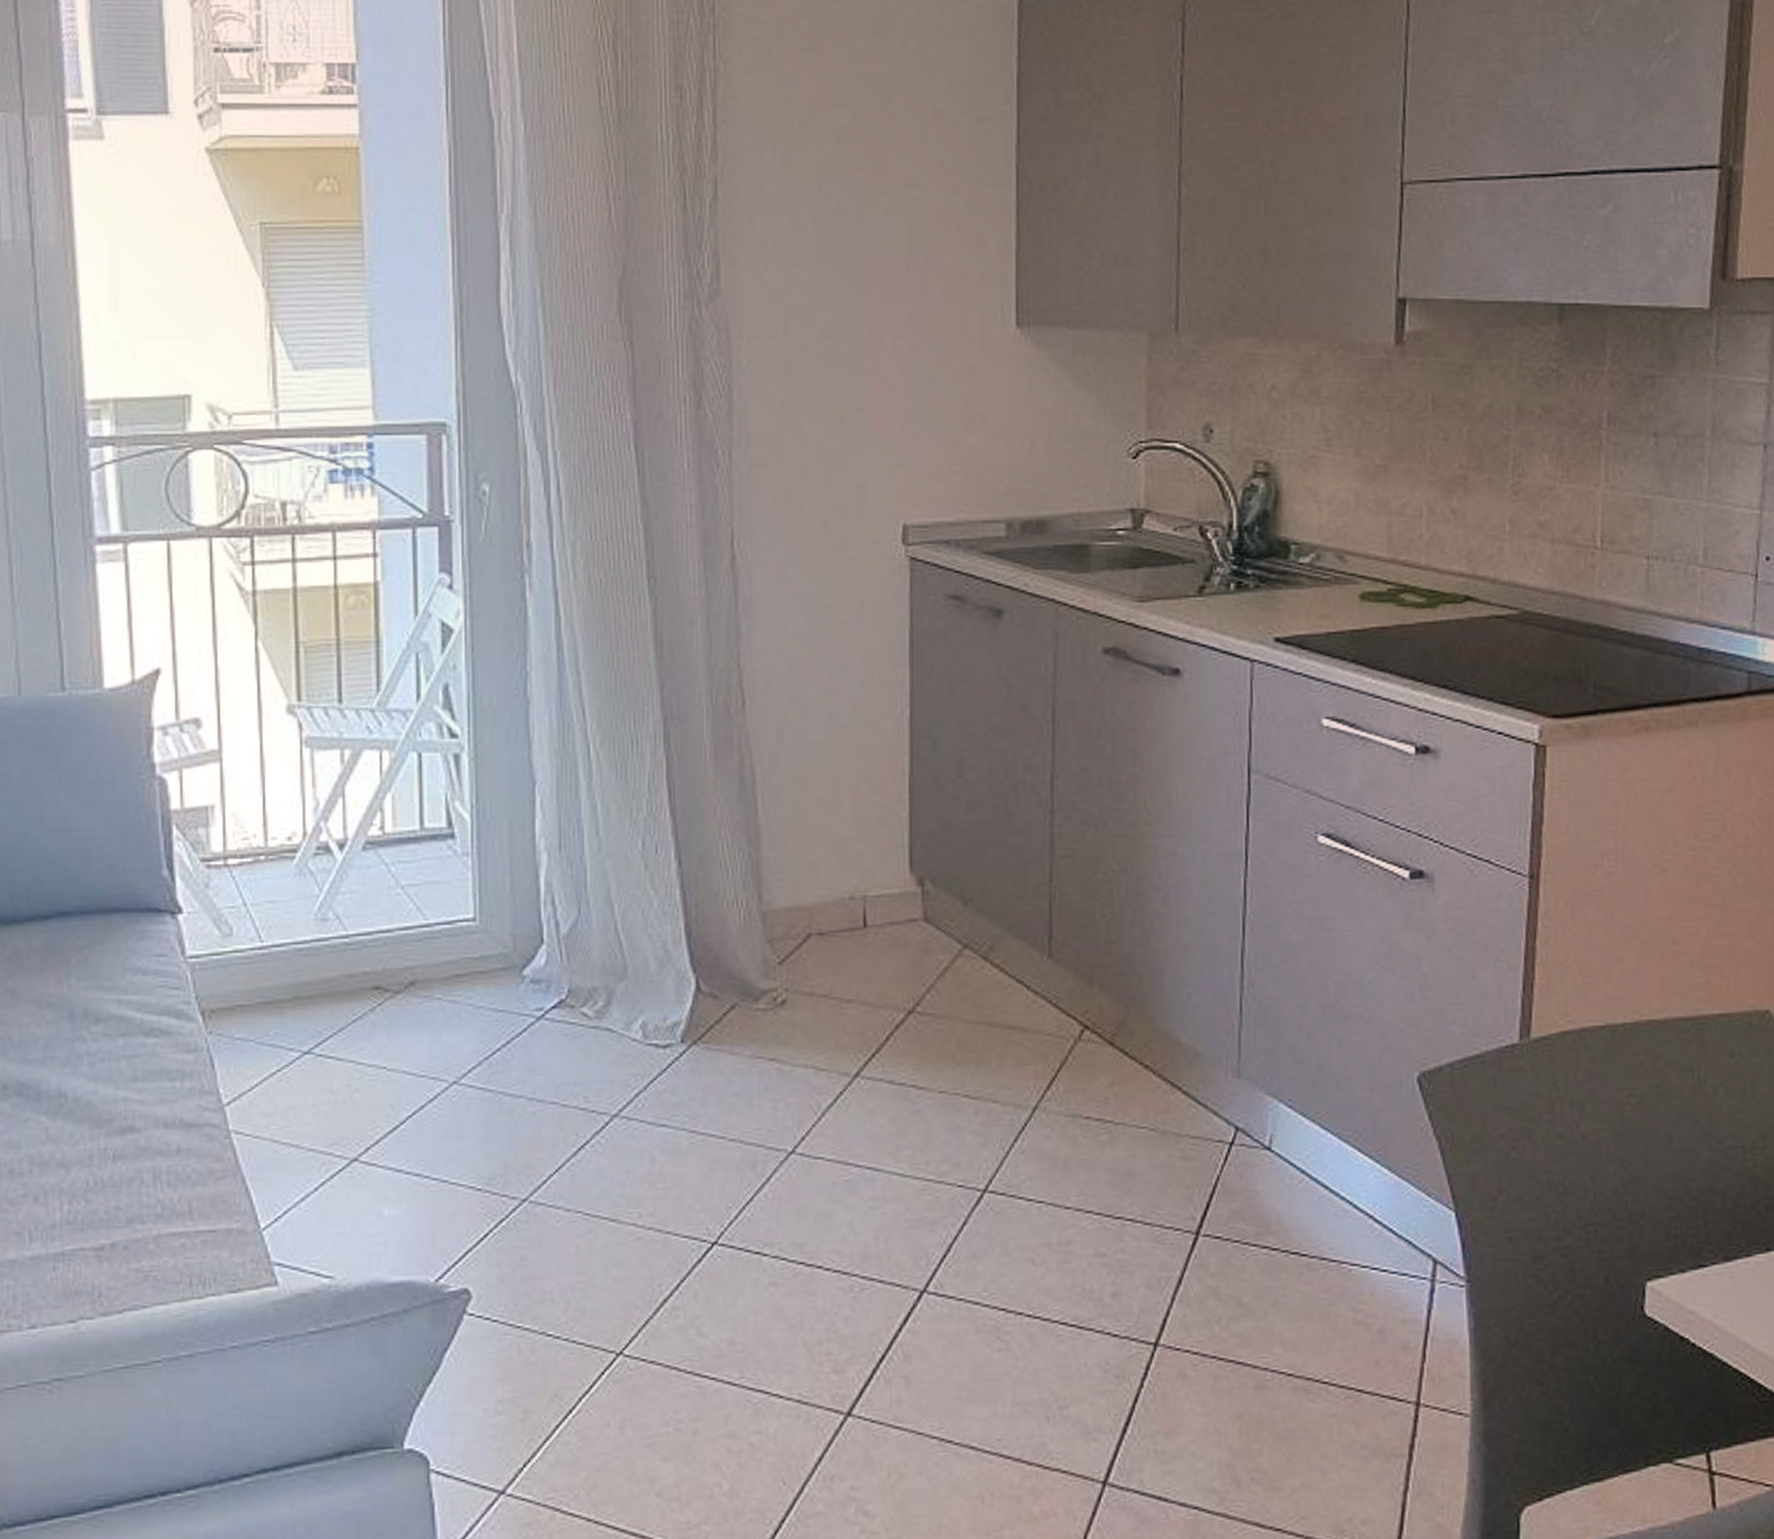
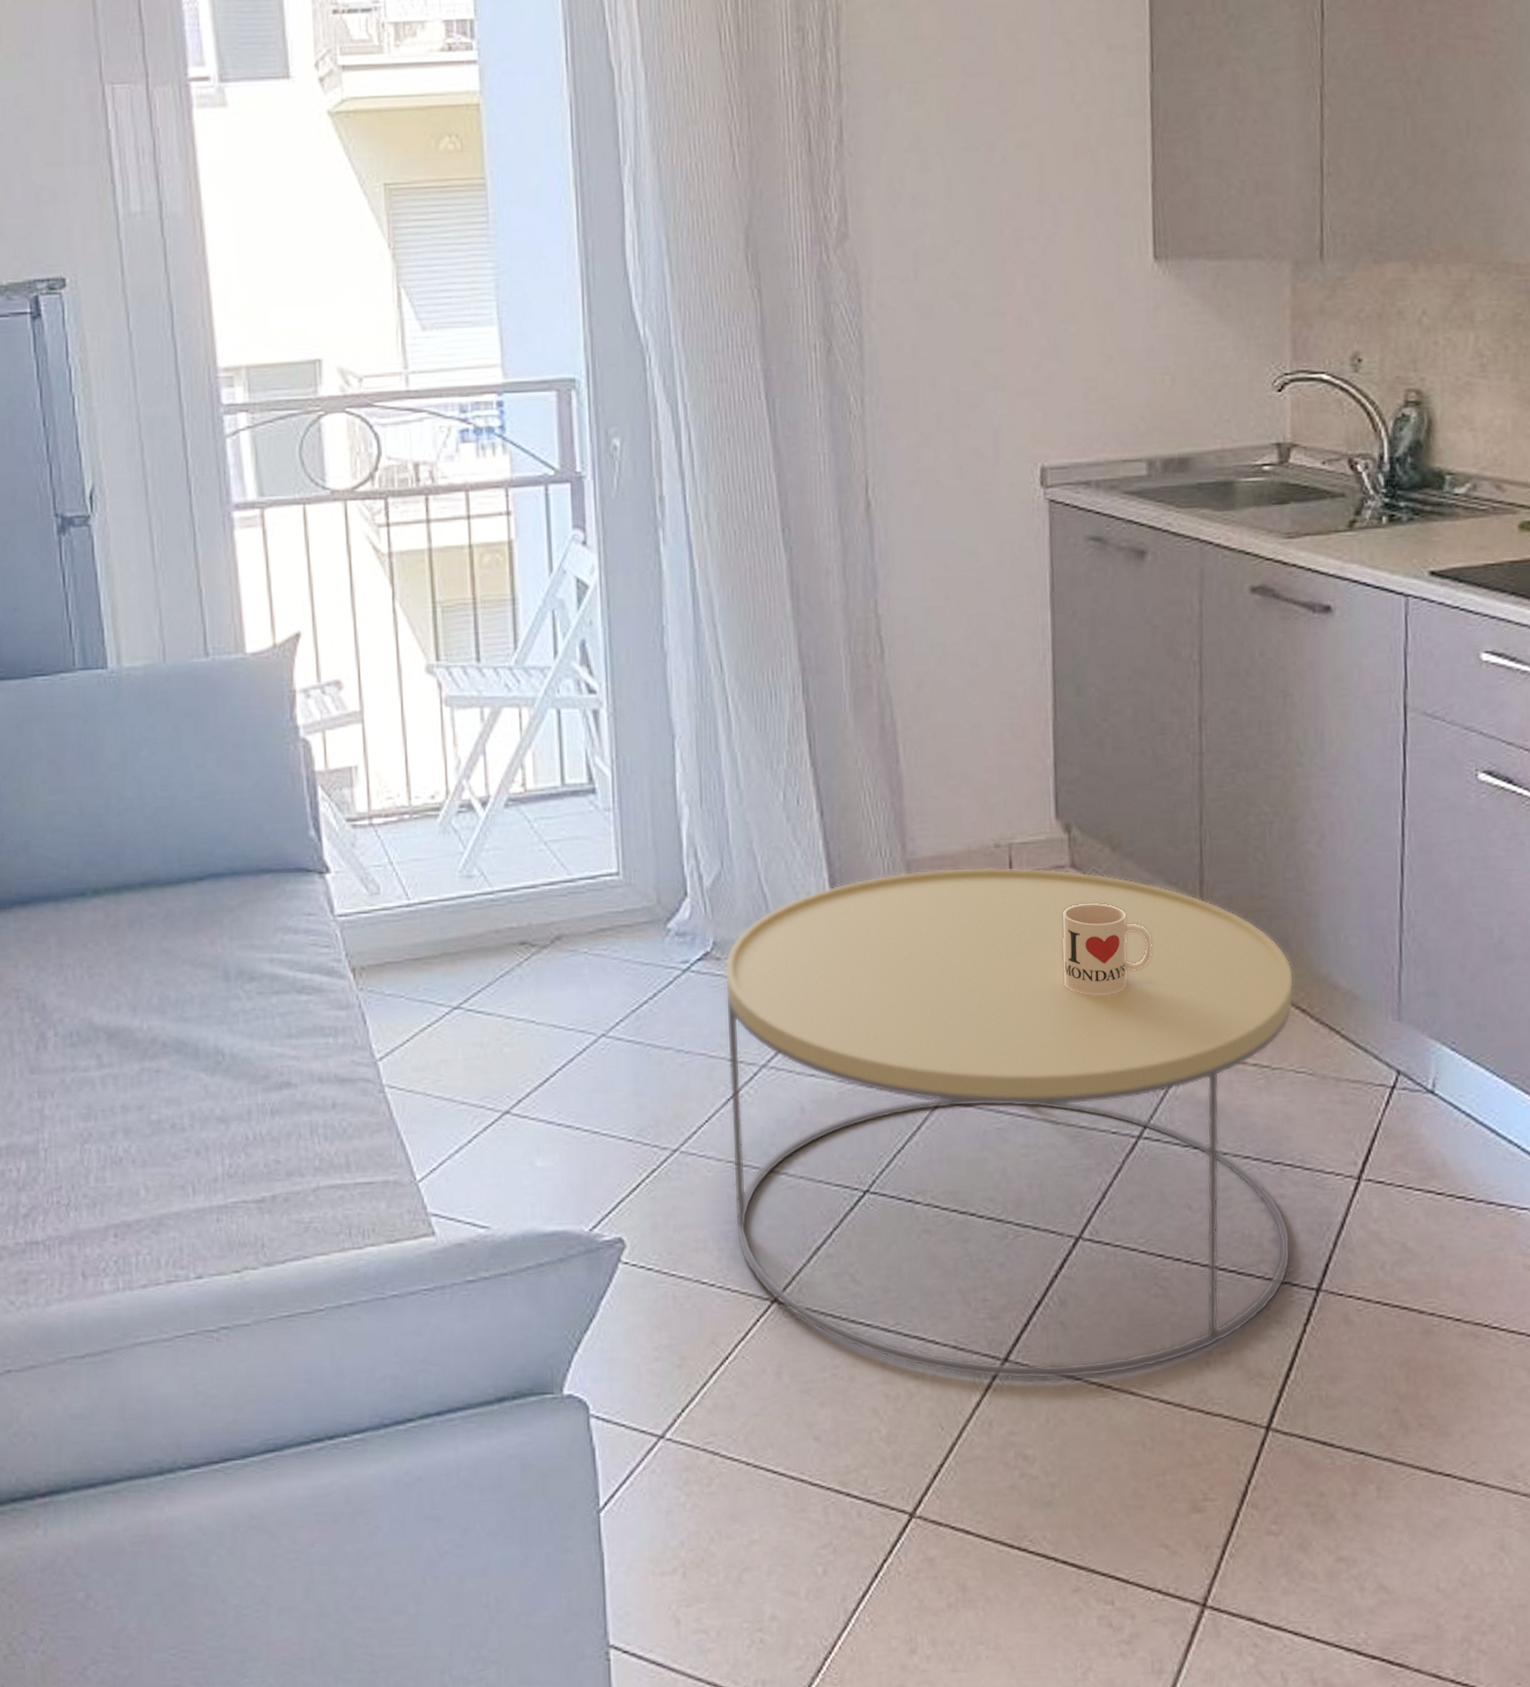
coffee table: none [578,919,1138,1434] -> present [724,867,1294,1379]
mug: none [914,957,1001,1048] -> present [1062,903,1152,995]

